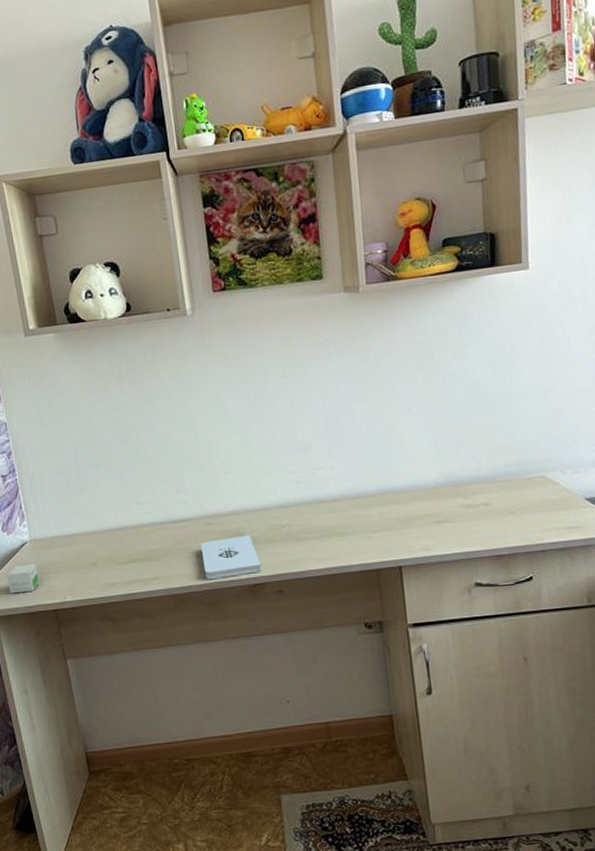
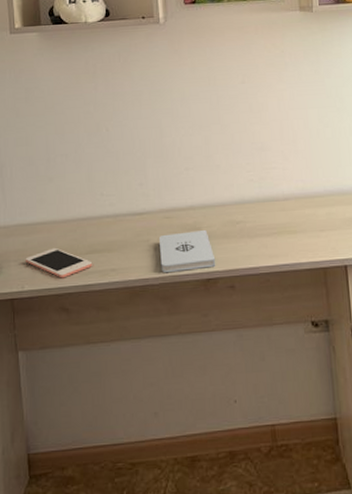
cell phone: none [64,558,134,588] -> present [25,247,93,278]

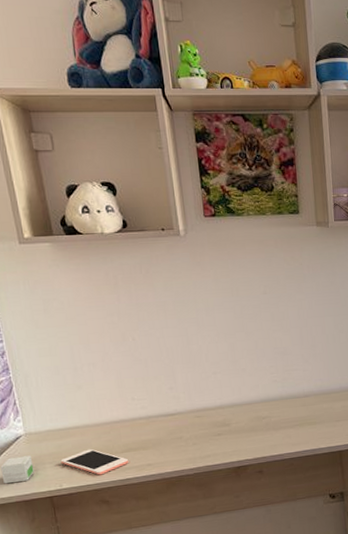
notepad: present [159,230,216,273] -> none [192,426,245,465]

